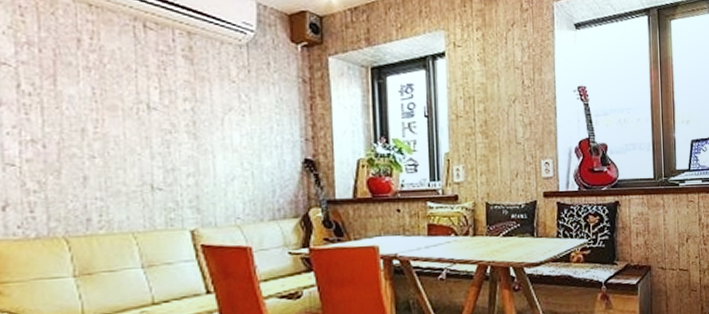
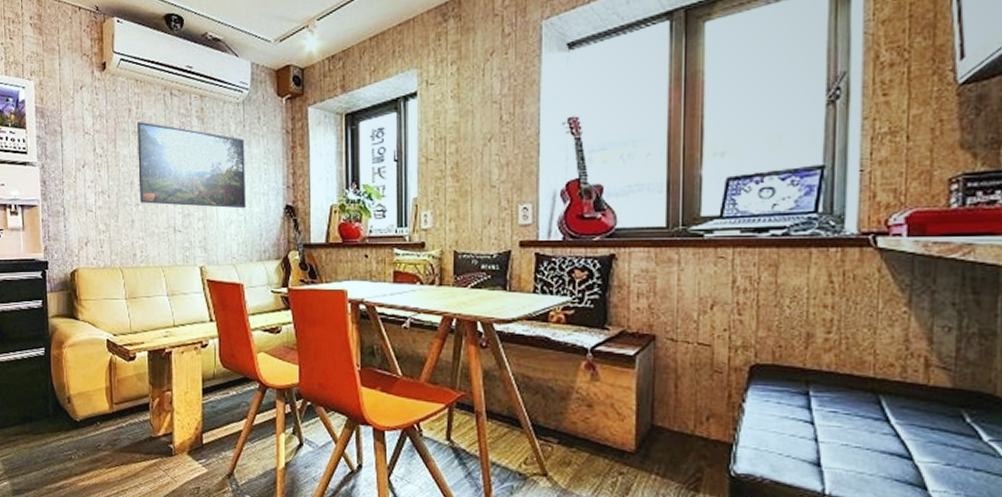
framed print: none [91,56,253,163] -> present [137,122,246,209]

